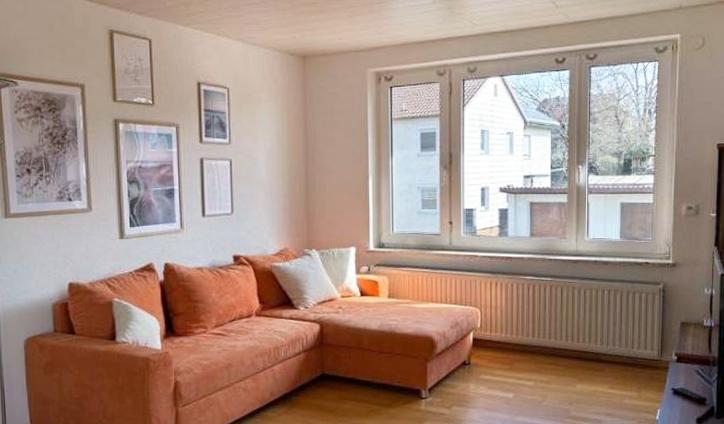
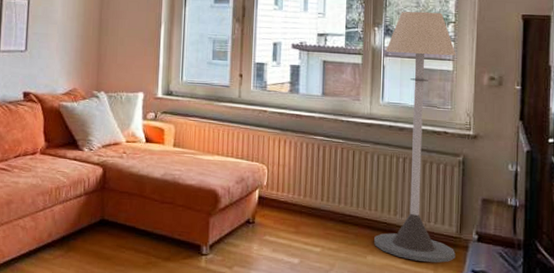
floor lamp: none [583,147,657,386] -> present [374,11,456,263]

